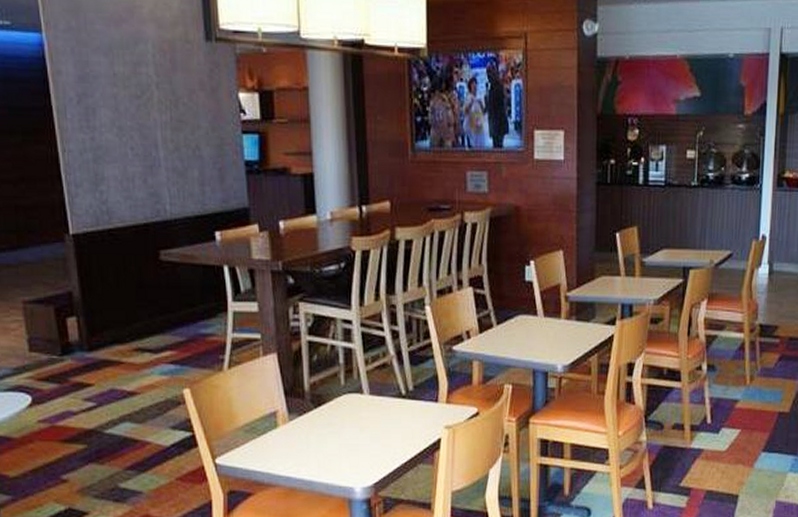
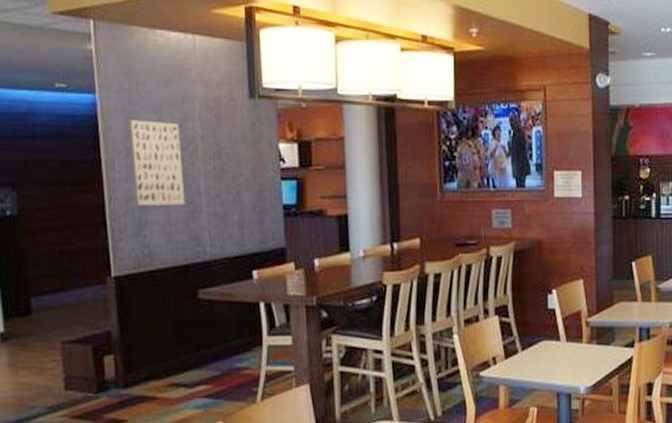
wall art: none [78,63,142,159] -> present [129,120,185,206]

